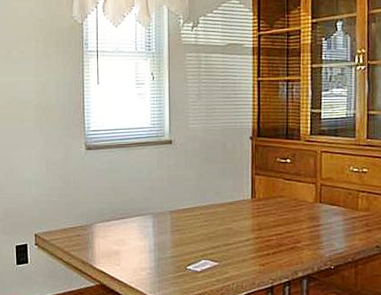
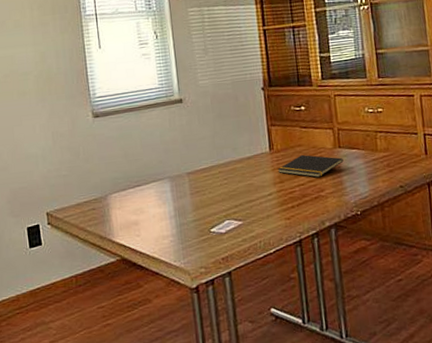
notepad: none [257,205,323,229] -> present [277,154,344,178]

